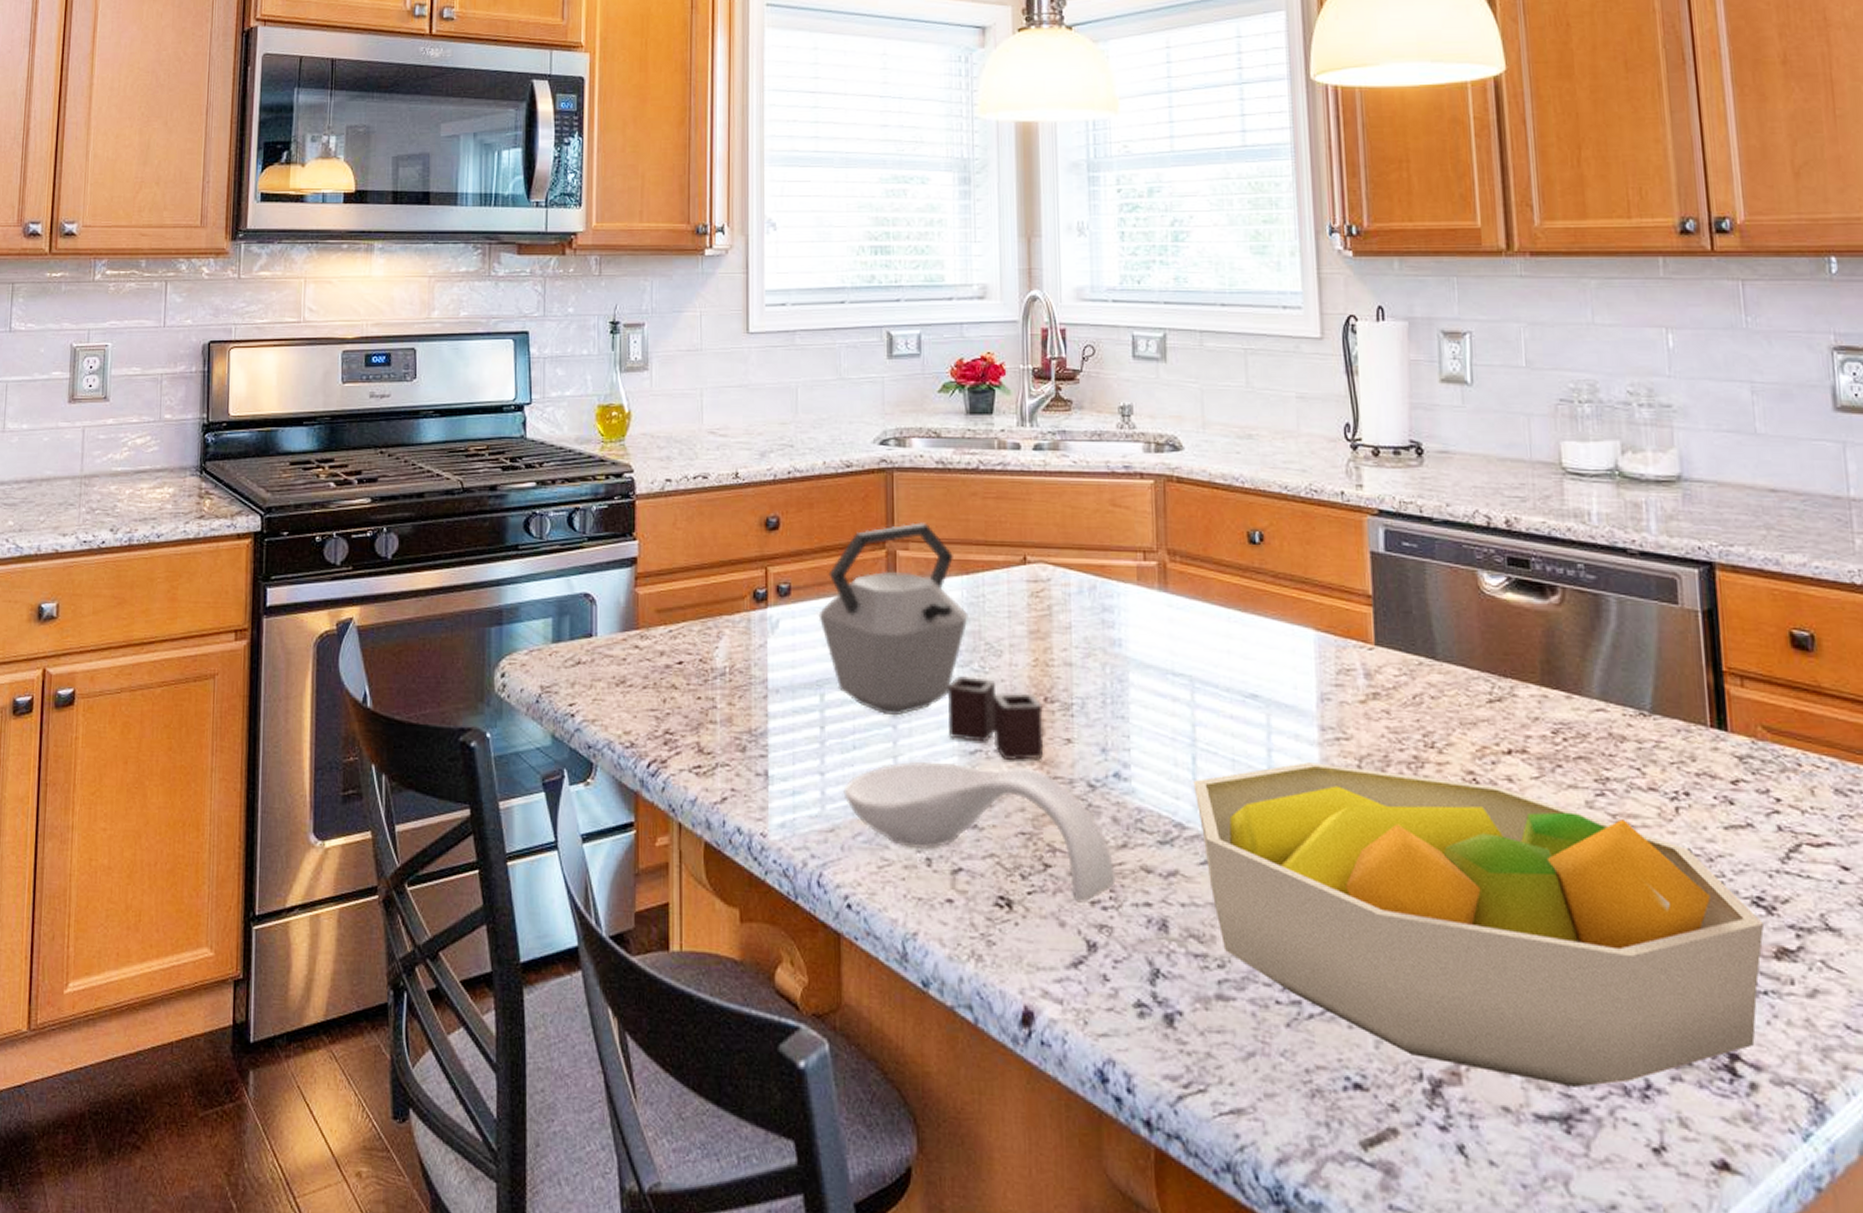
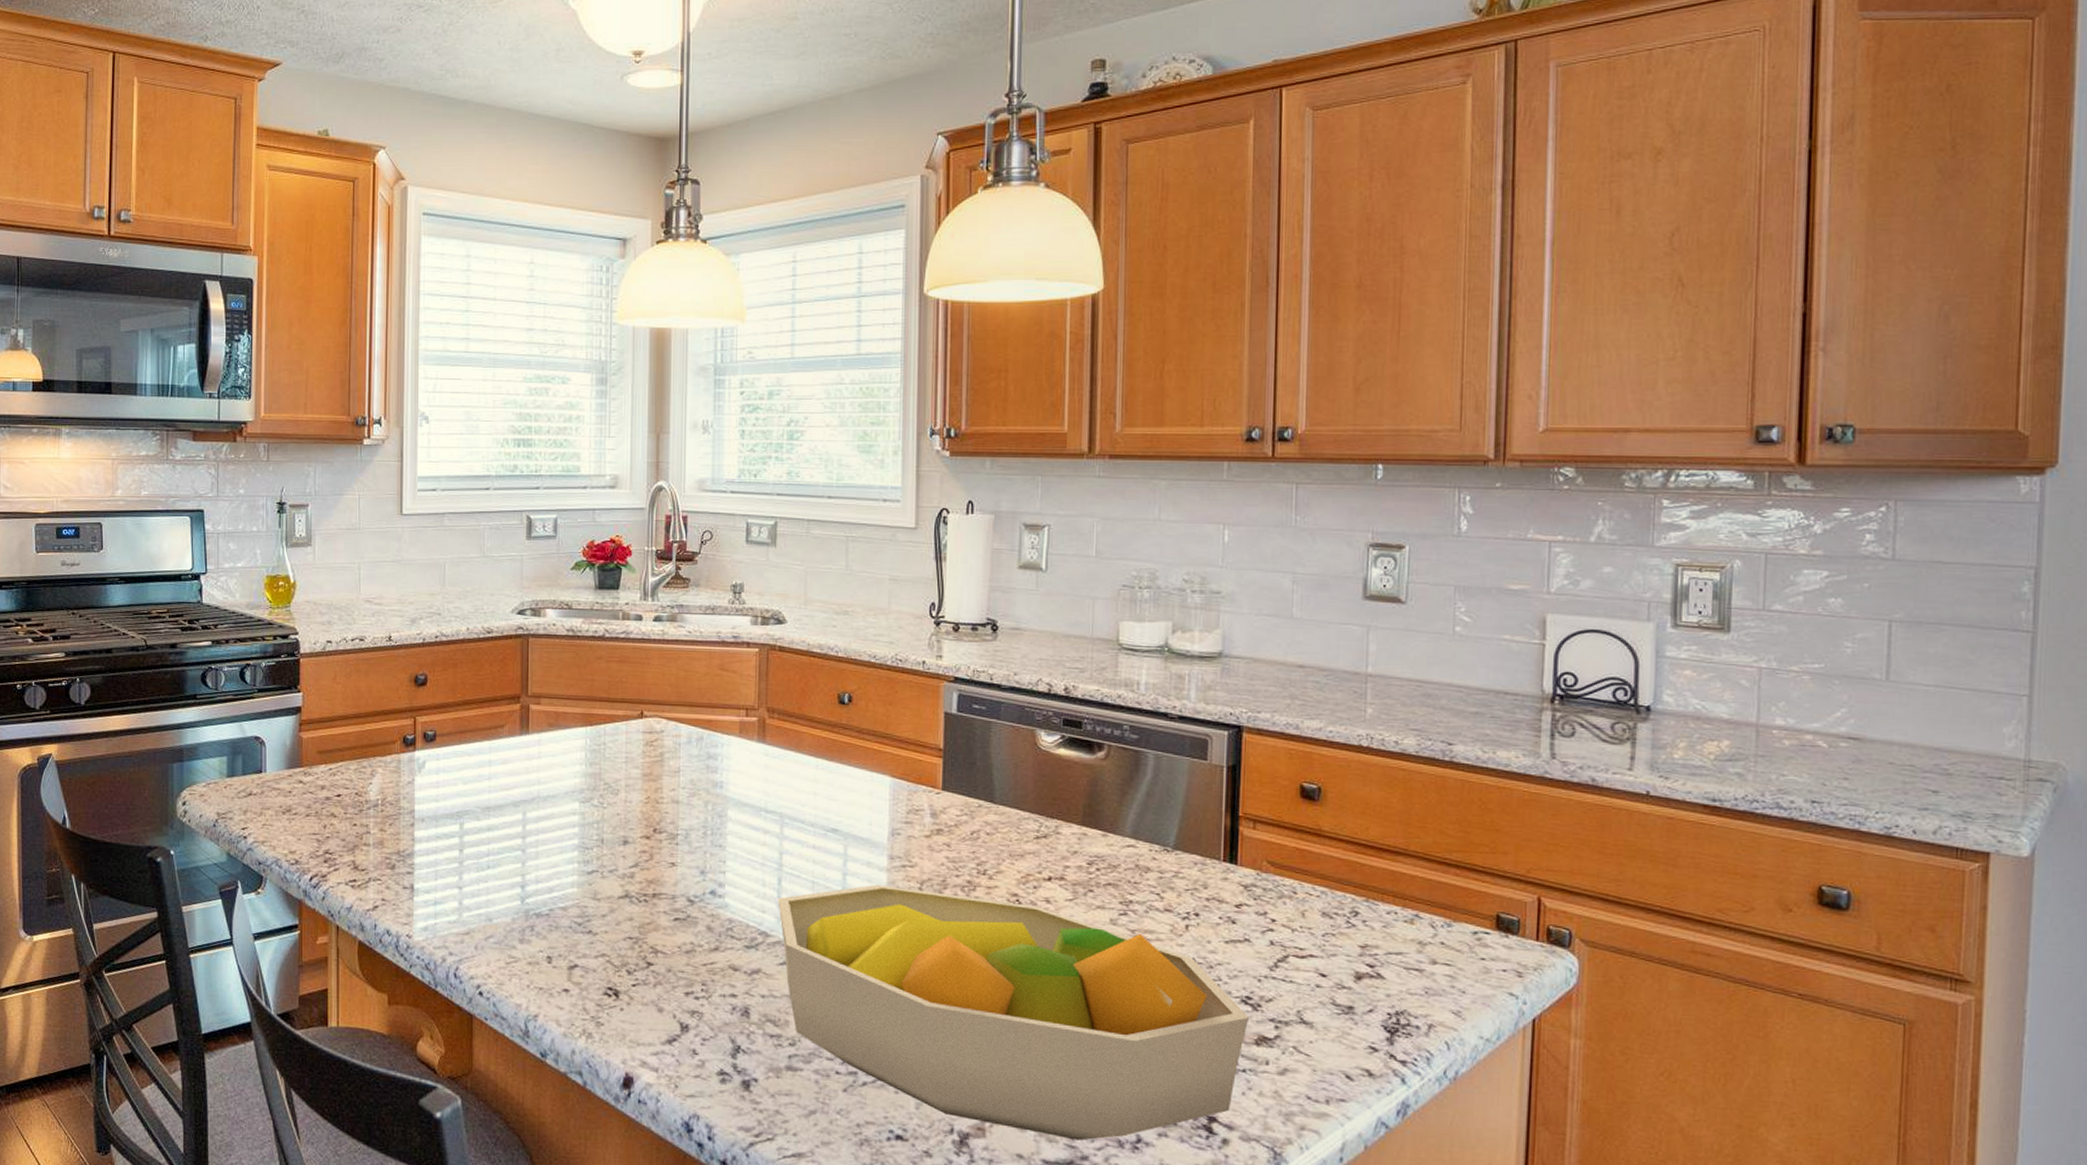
kettle: present [818,522,1044,761] -> none [460,681,652,880]
spoon rest: present [843,761,1117,903] -> none [478,878,709,994]

